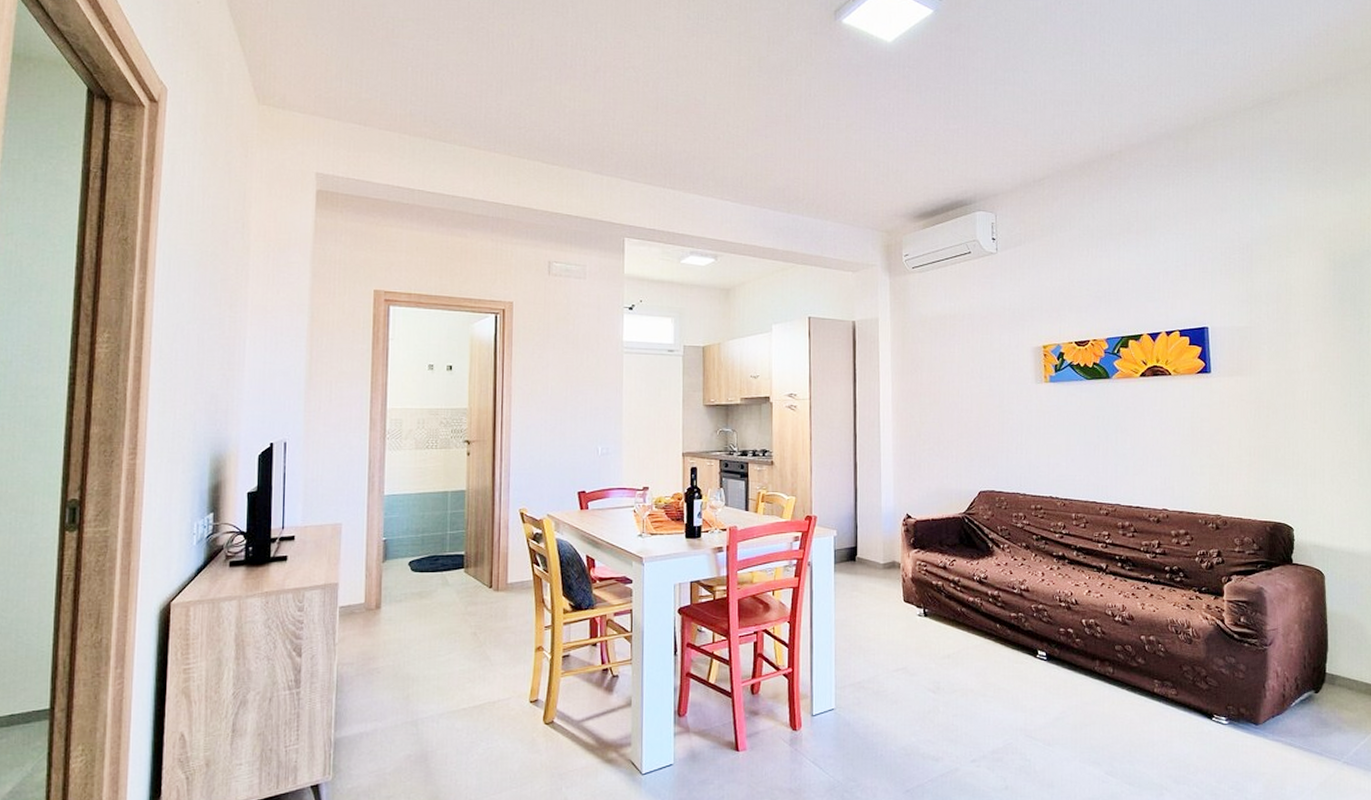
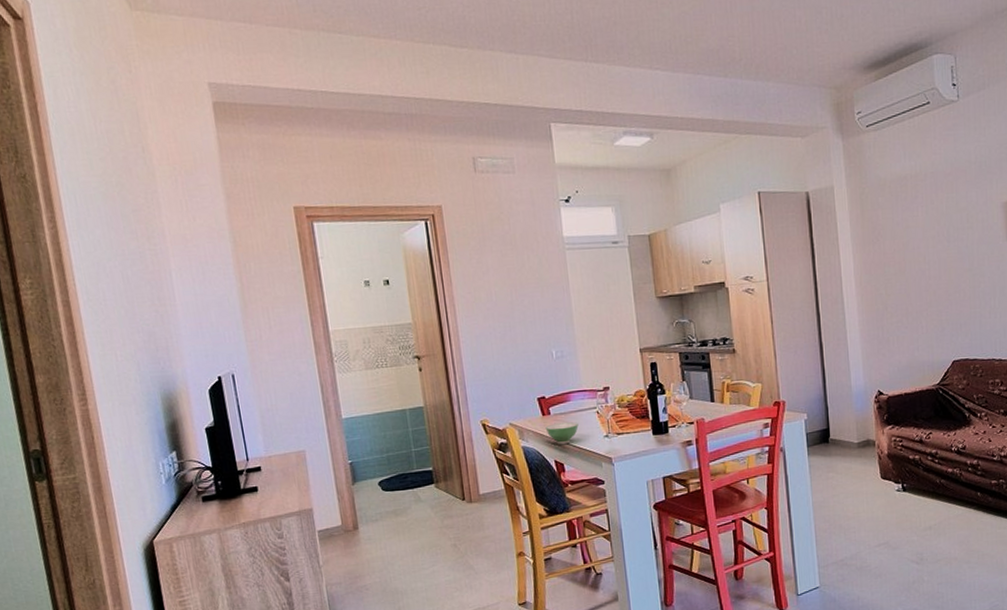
bowl: none [581,519,614,540] -> present [545,422,579,444]

